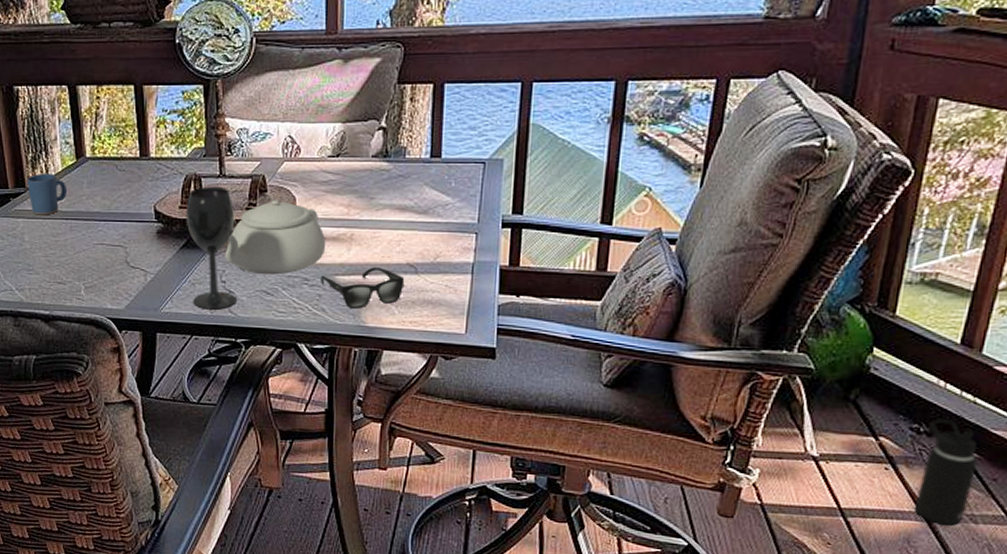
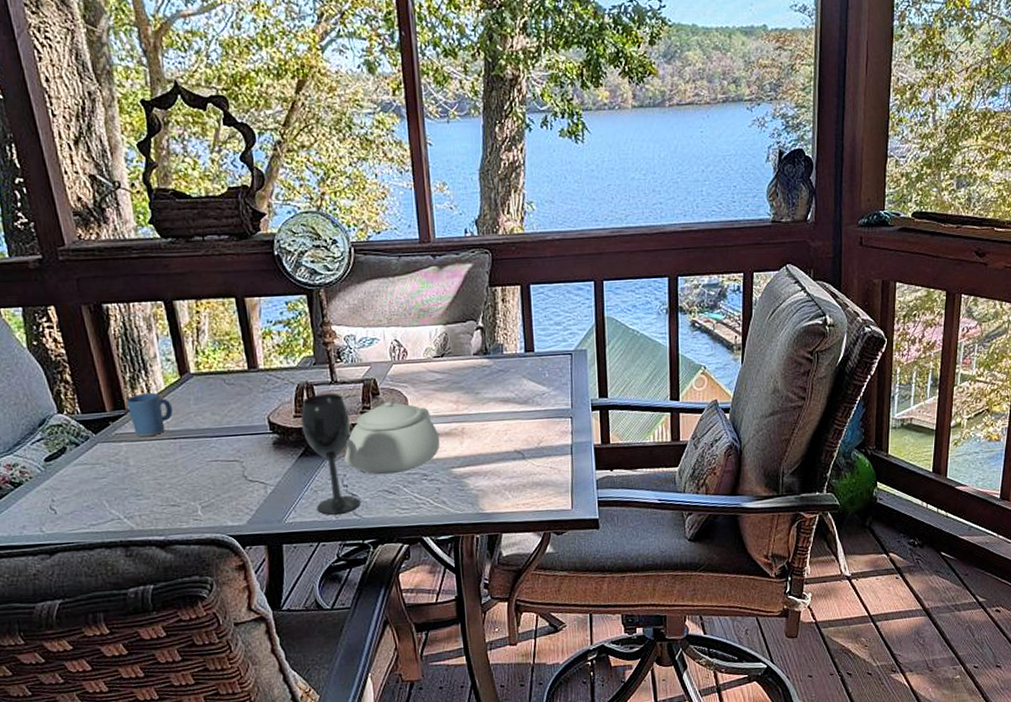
sunglasses: present [321,267,405,309] -> none [438,457,515,498]
water bottle: present [914,418,978,526] -> none [918,531,954,617]

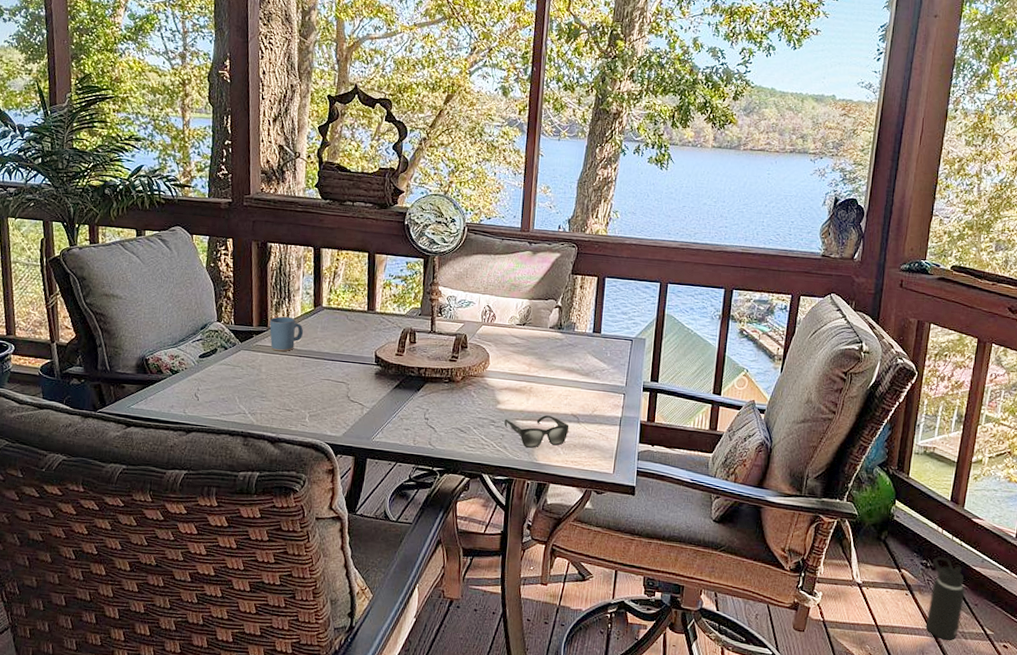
wine glass: present [300,393,360,515] -> none [400,339,441,442]
teapot: present [344,401,440,475] -> none [429,355,511,416]
sunglasses: none [438,457,515,498] -> present [504,415,570,448]
water bottle: none [918,531,954,617] -> present [925,556,965,641]

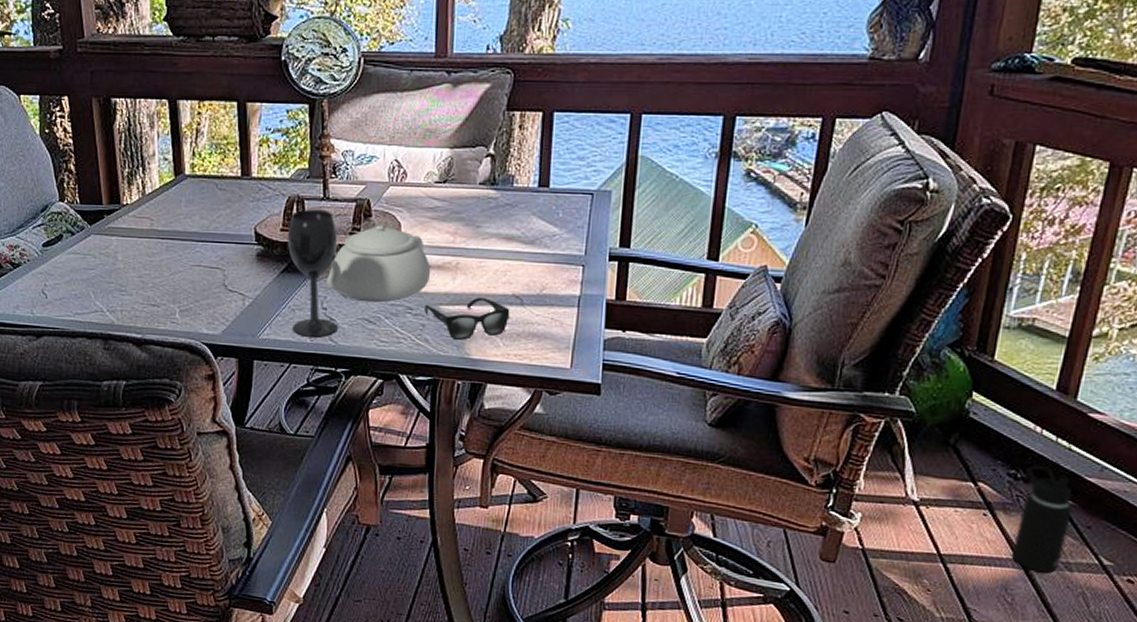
mug: present [269,316,304,352] -> none [122,189,165,234]
wine glass: none [400,339,441,442] -> present [287,209,338,338]
teapot: none [429,355,511,416] -> present [326,225,431,303]

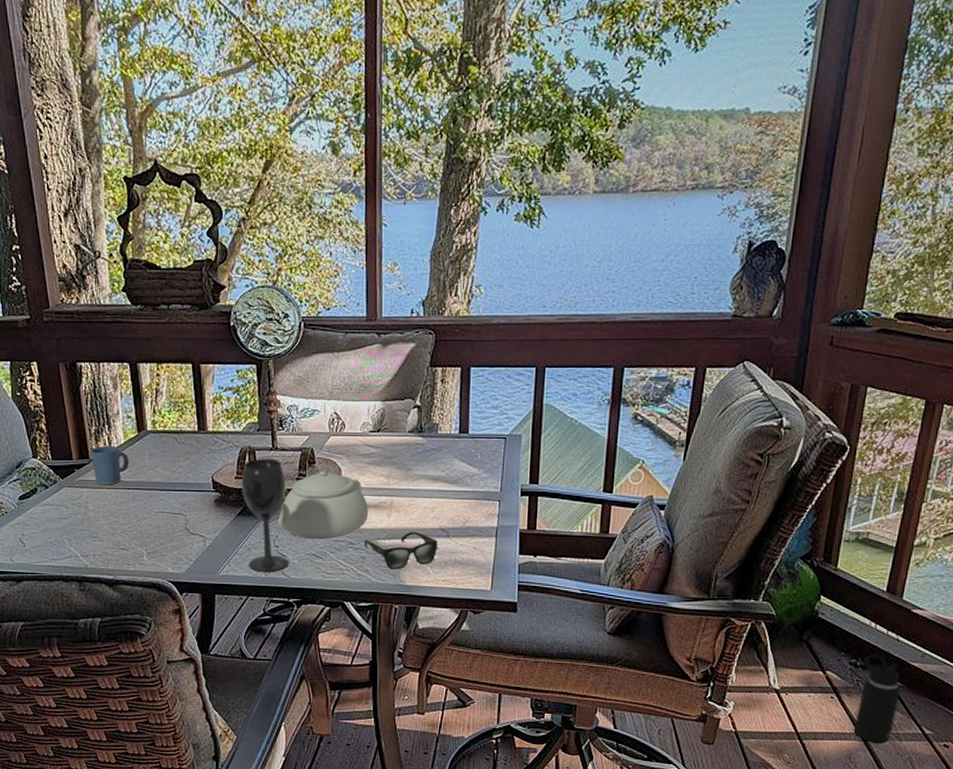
mug: none [122,189,165,234] -> present [90,445,130,485]

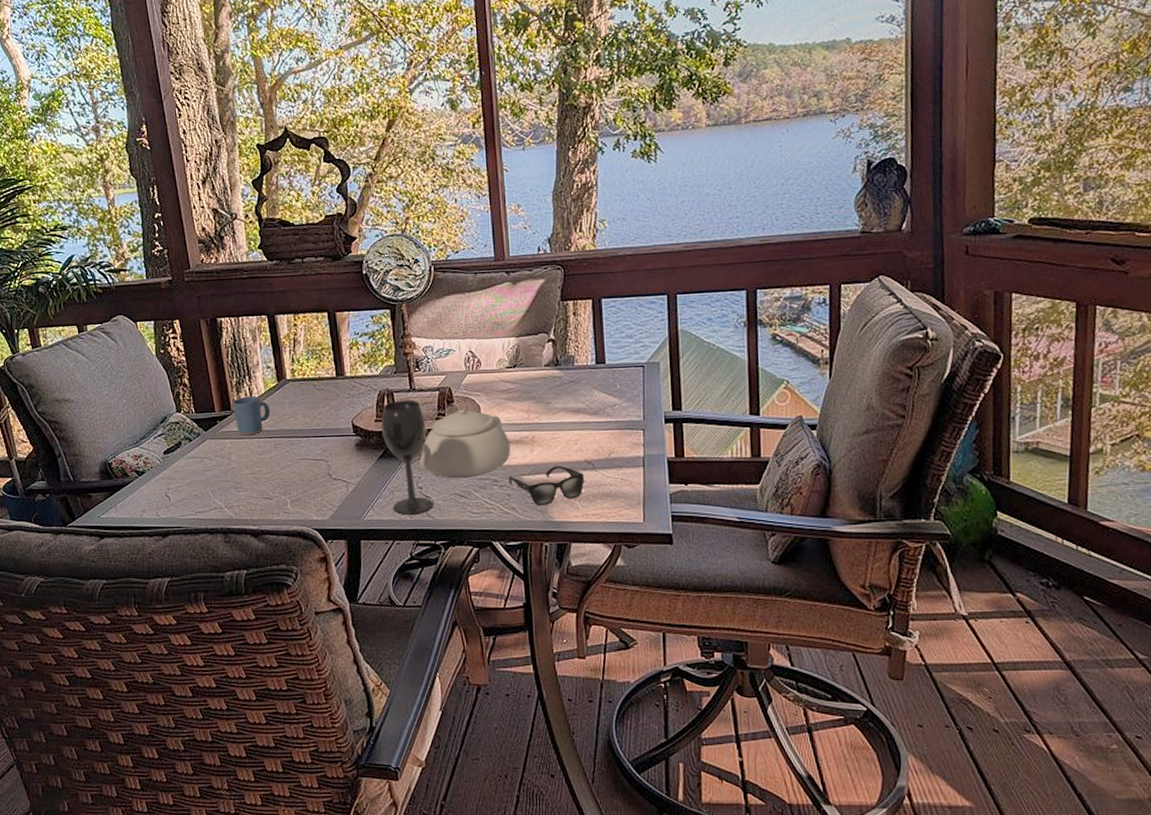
water bottle: present [853,653,901,743] -> none [1055,571,1103,672]

